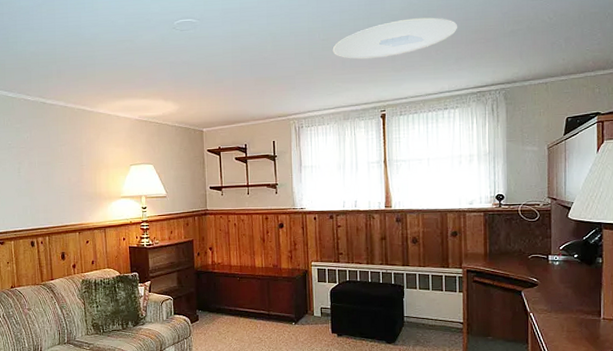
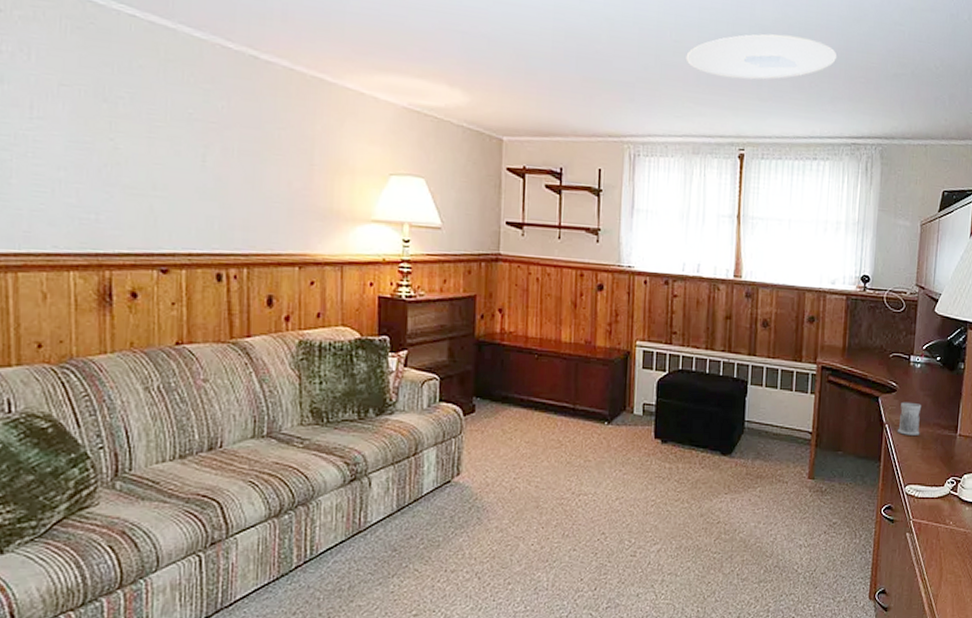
mug: none [541,293,564,321] -> present [897,402,922,435]

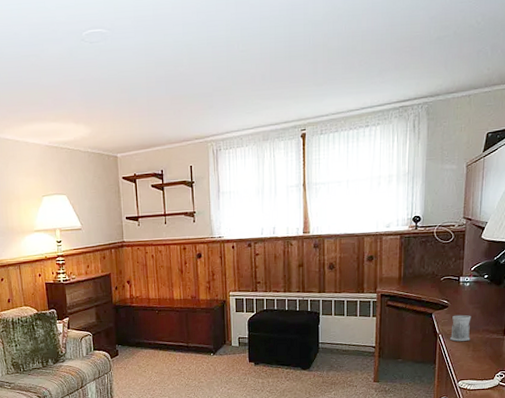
ceiling light: present [686,34,838,80] -> none [252,23,383,73]

